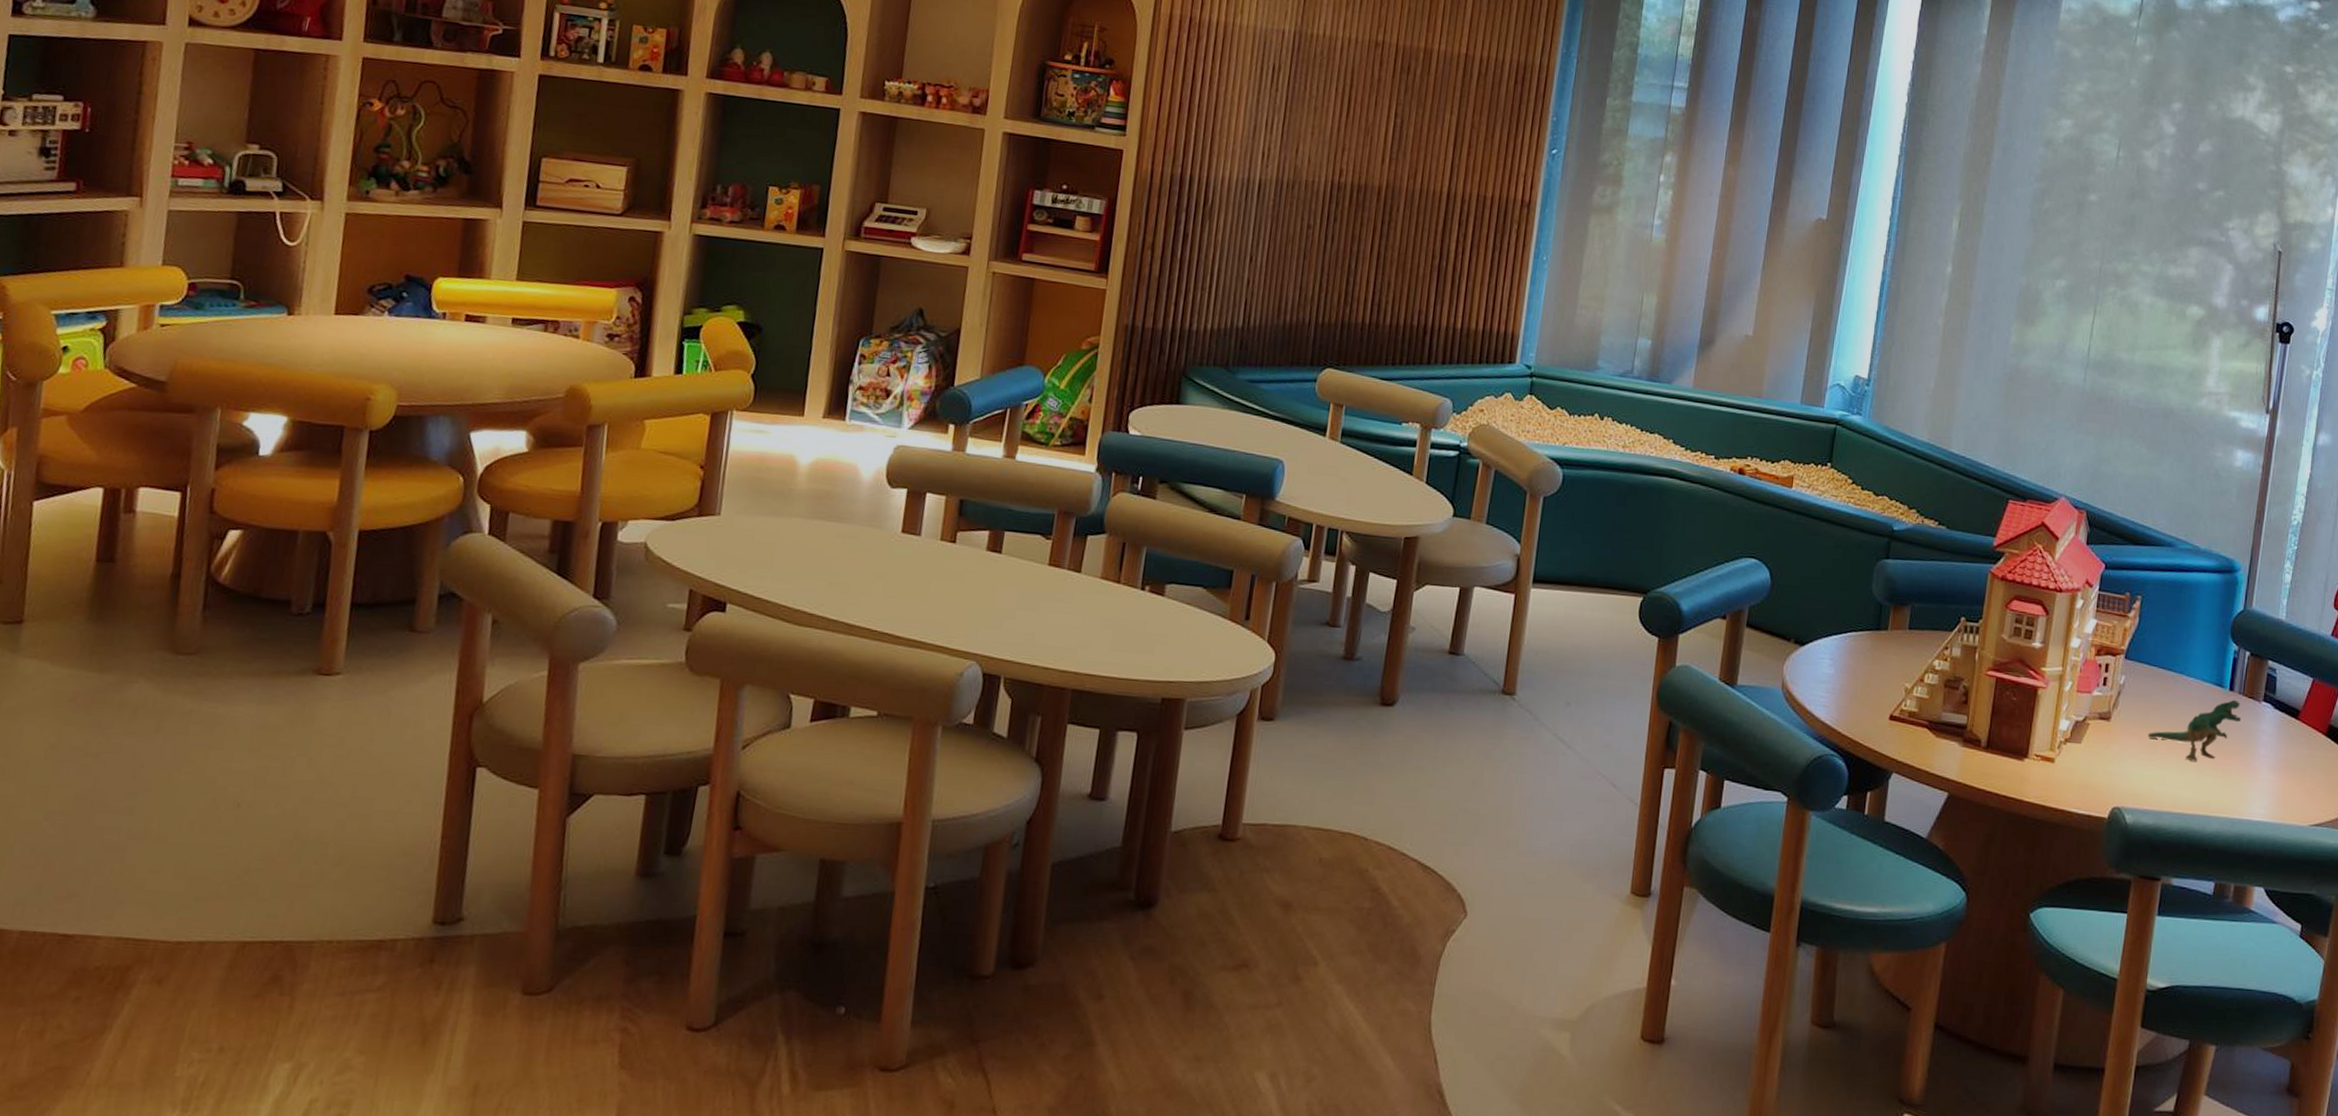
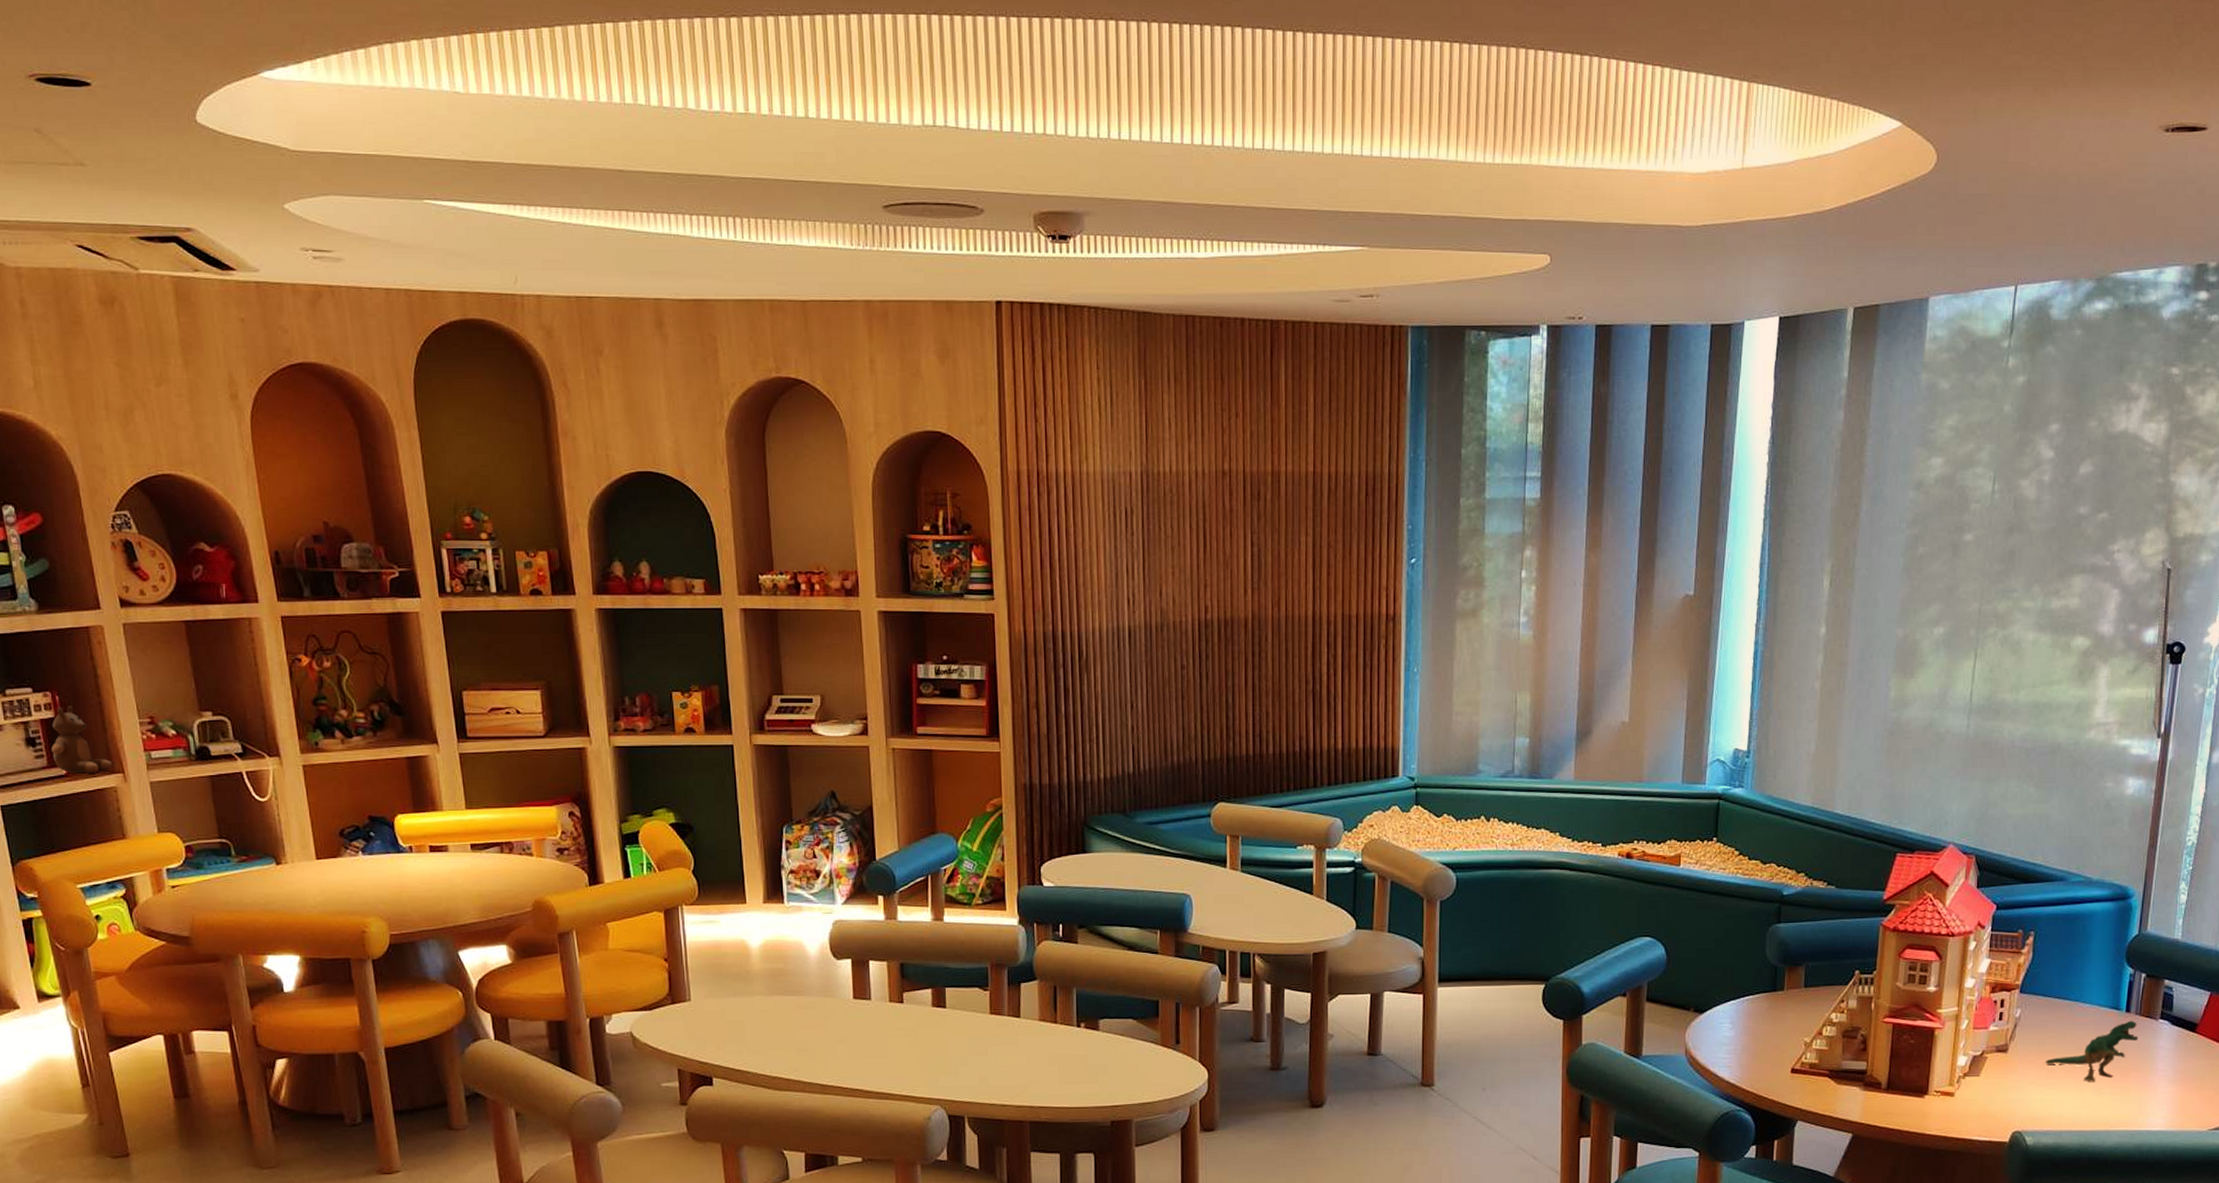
teddy bear: none [65,119,132,194] -> present [52,706,113,774]

